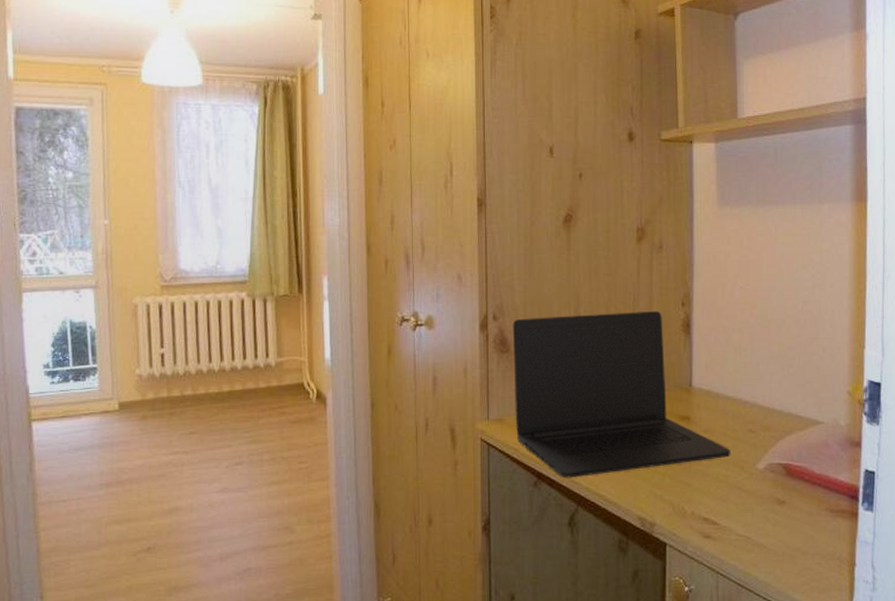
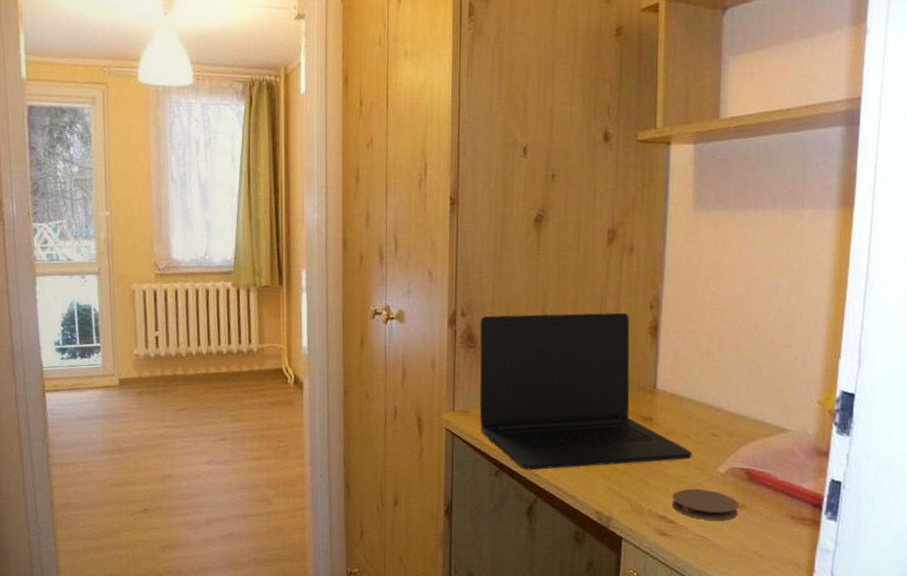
coaster: none [714,487,779,519] -> present [672,488,738,521]

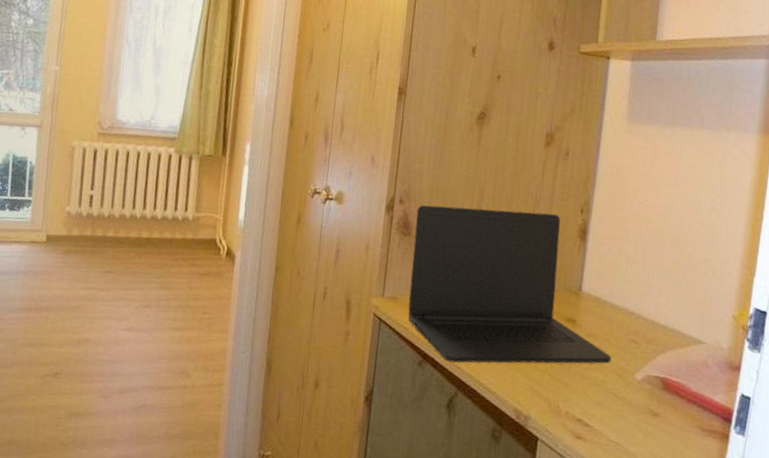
coaster: present [672,488,738,521] -> none [589,393,653,428]

